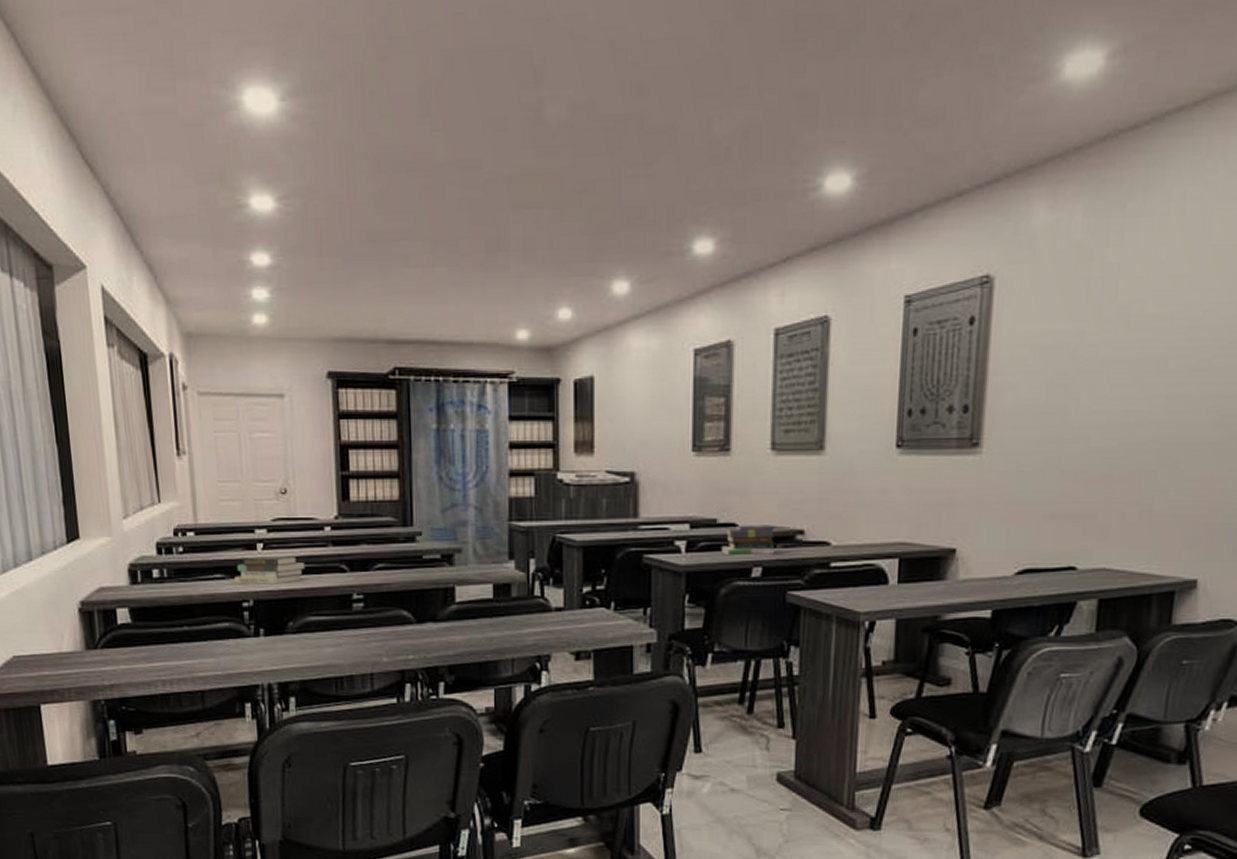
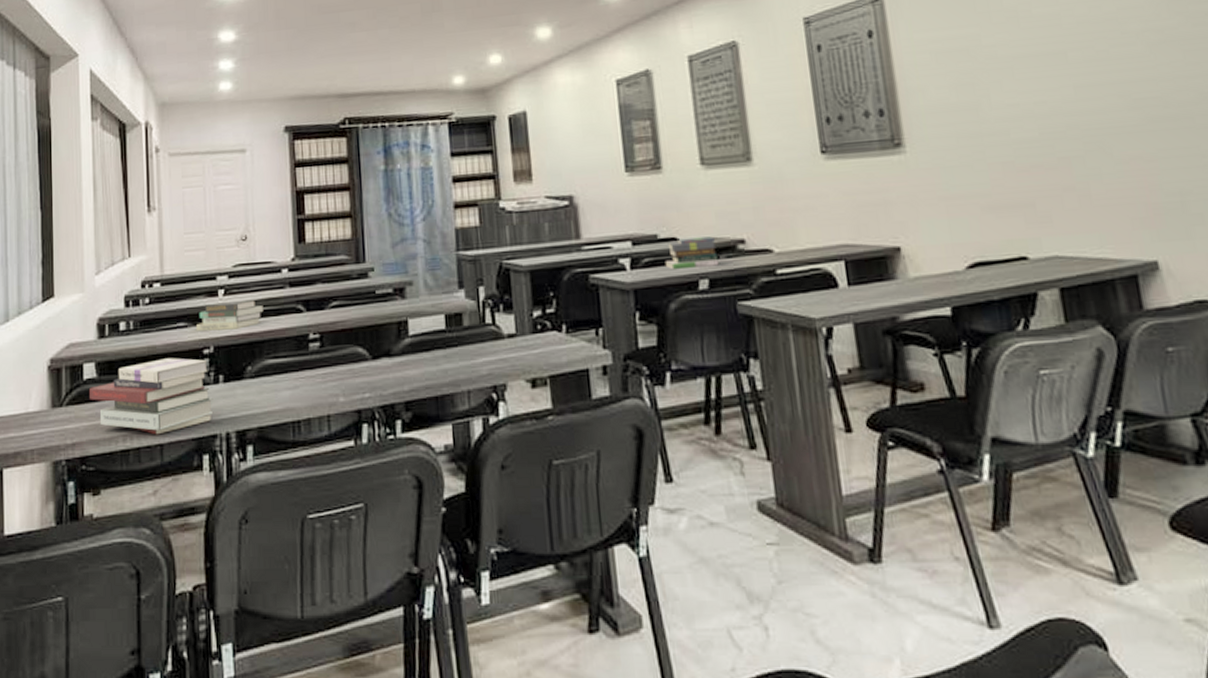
books: none [124,609,255,682] -> present [90,358,214,435]

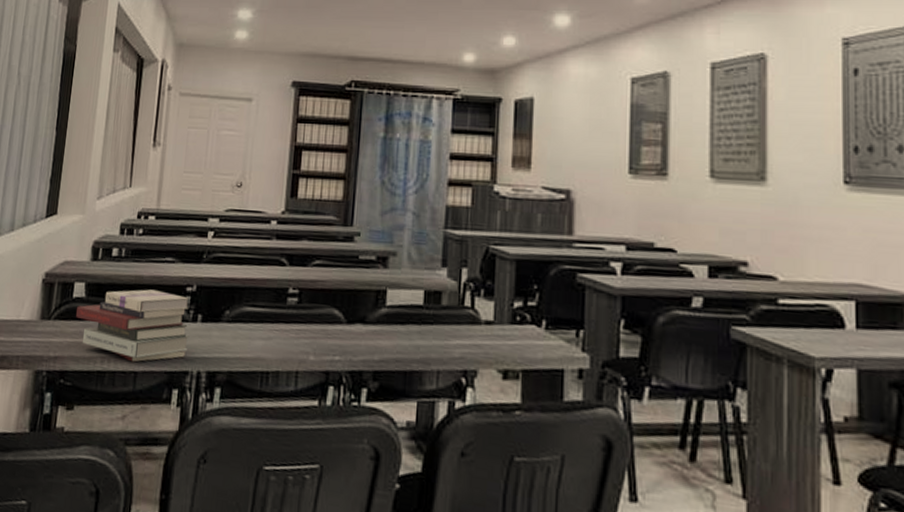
books: present [196,299,264,332] -> none [182,243,249,273]
books: present [665,236,719,270] -> none [658,251,716,285]

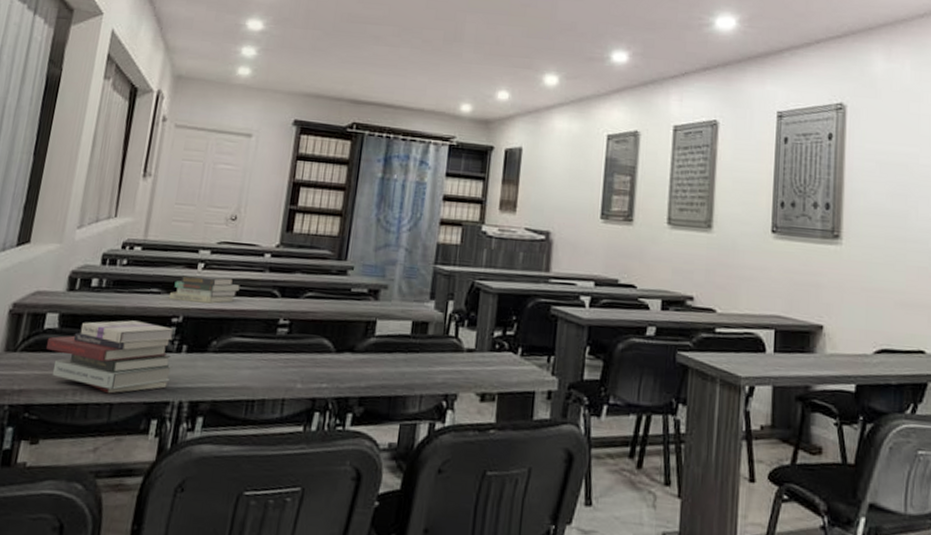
books: none [182,243,249,273] -> present [168,274,240,304]

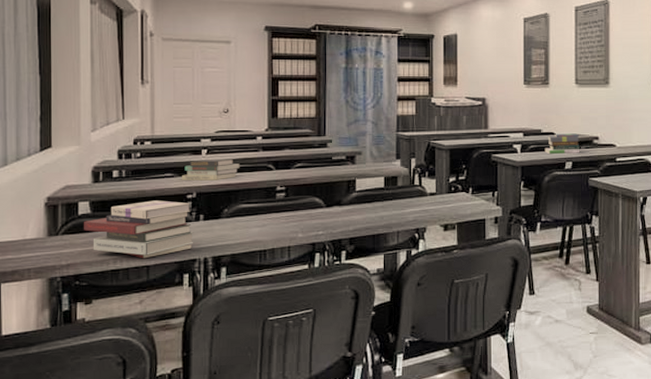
books: none [620,287,668,317] -> present [544,133,580,155]

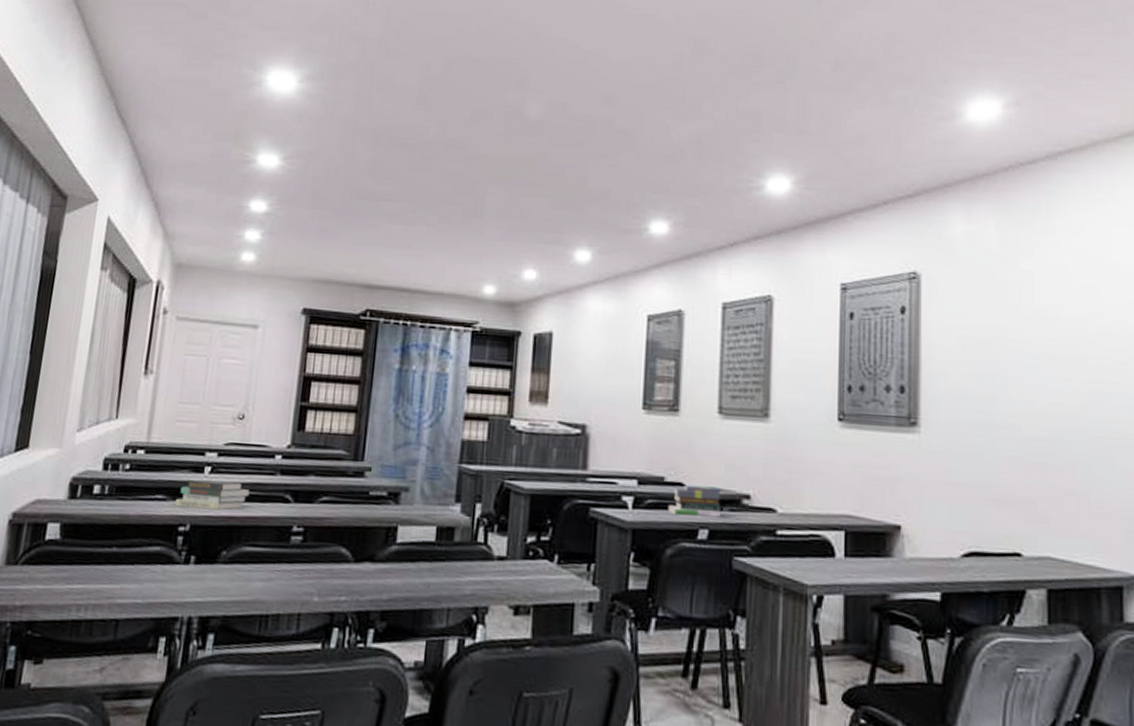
books: present [84,200,194,259] -> none [48,529,181,609]

